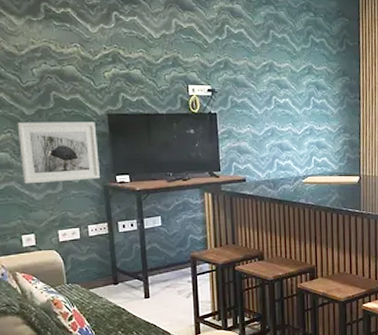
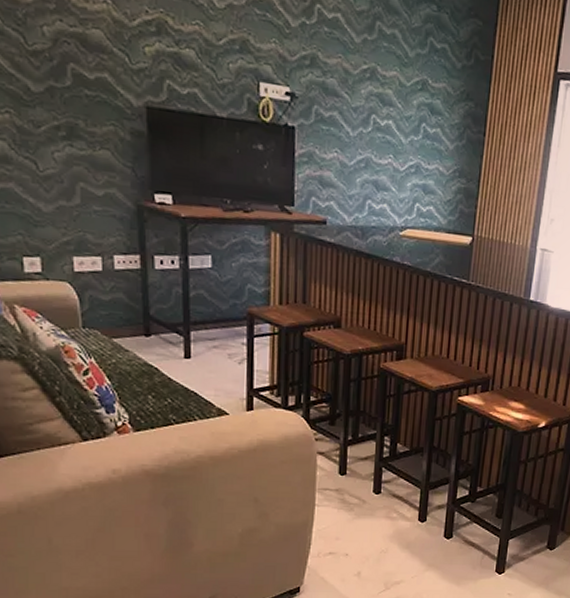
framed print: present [17,122,100,184] -> none [19,100,132,195]

